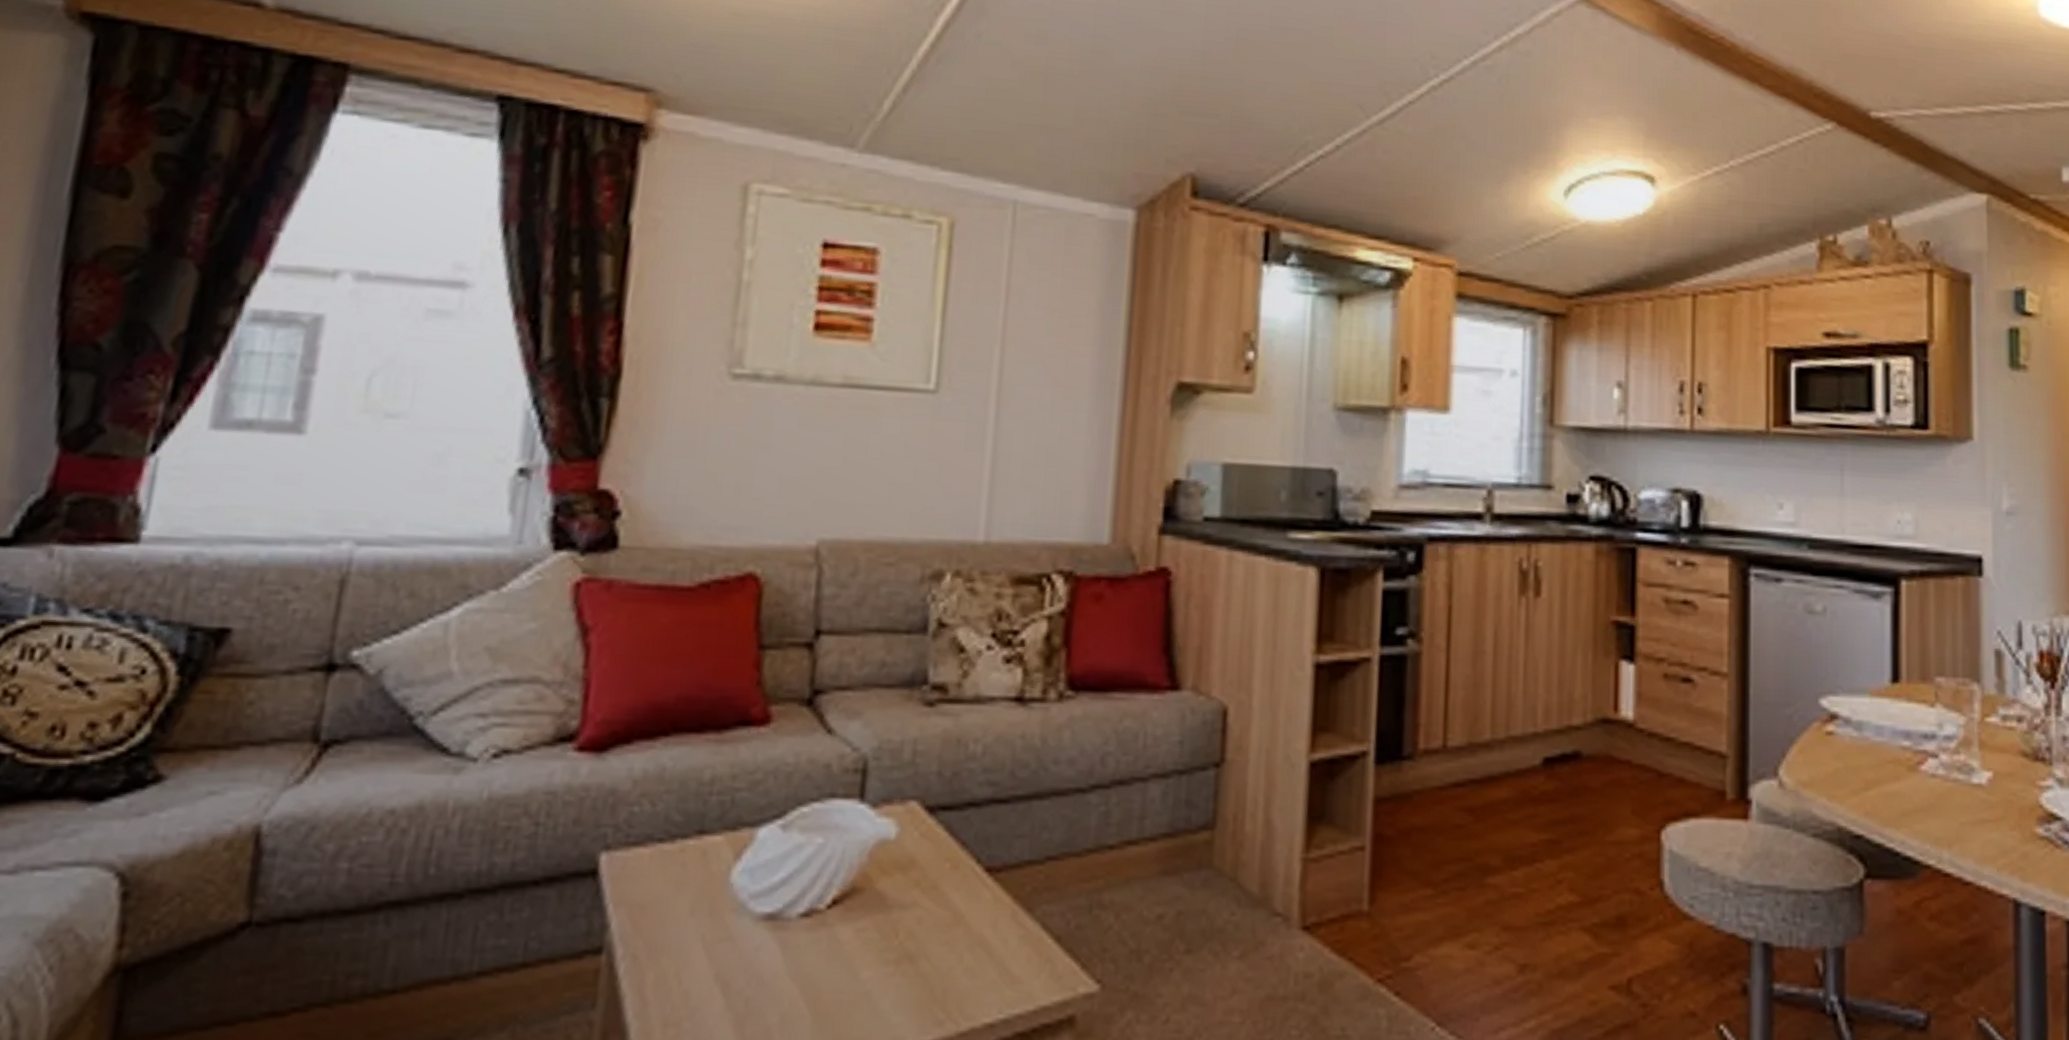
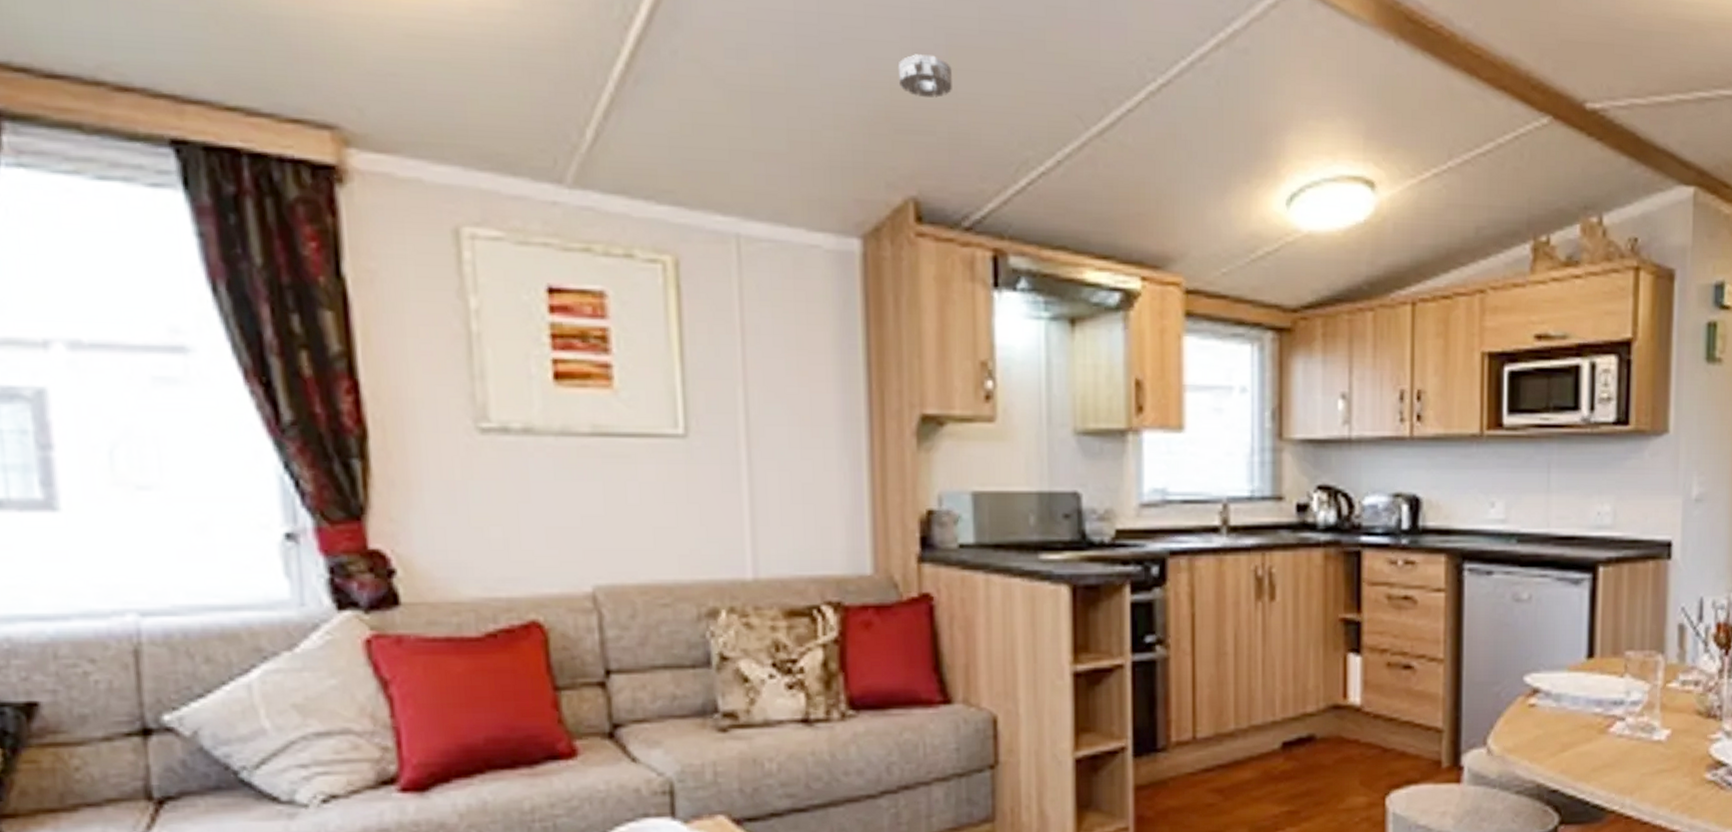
smoke detector: none [1188,45,1240,84] -> present [897,54,952,98]

